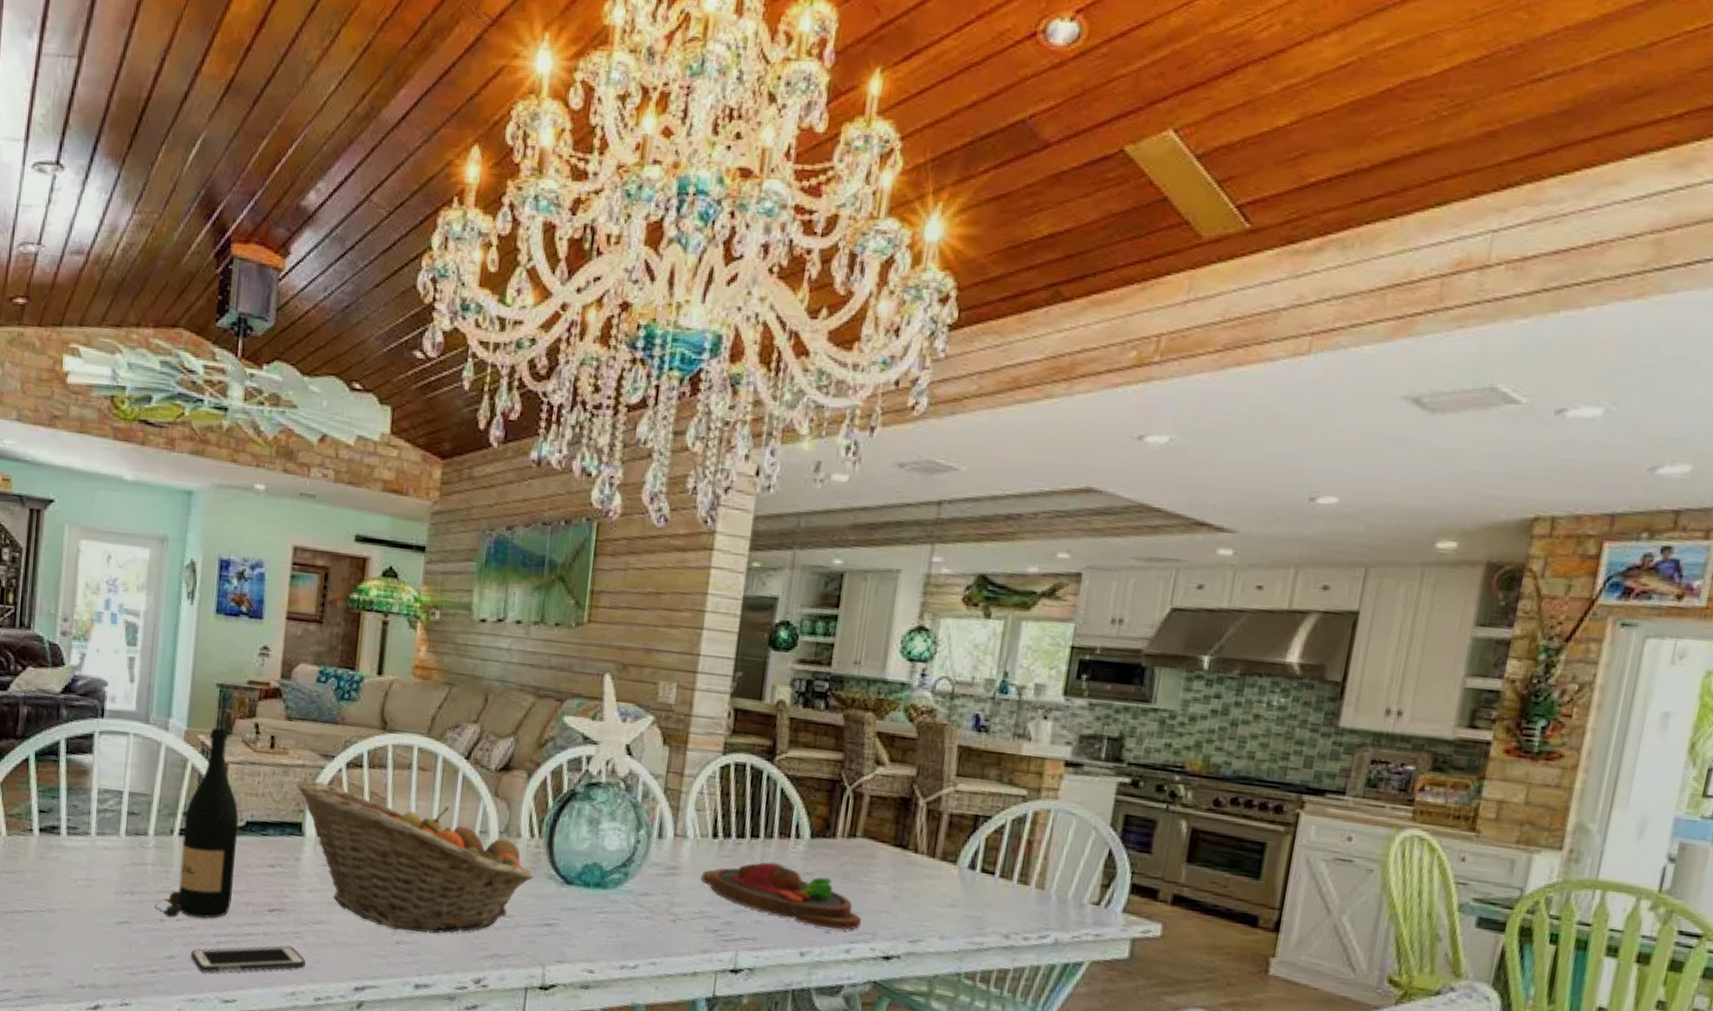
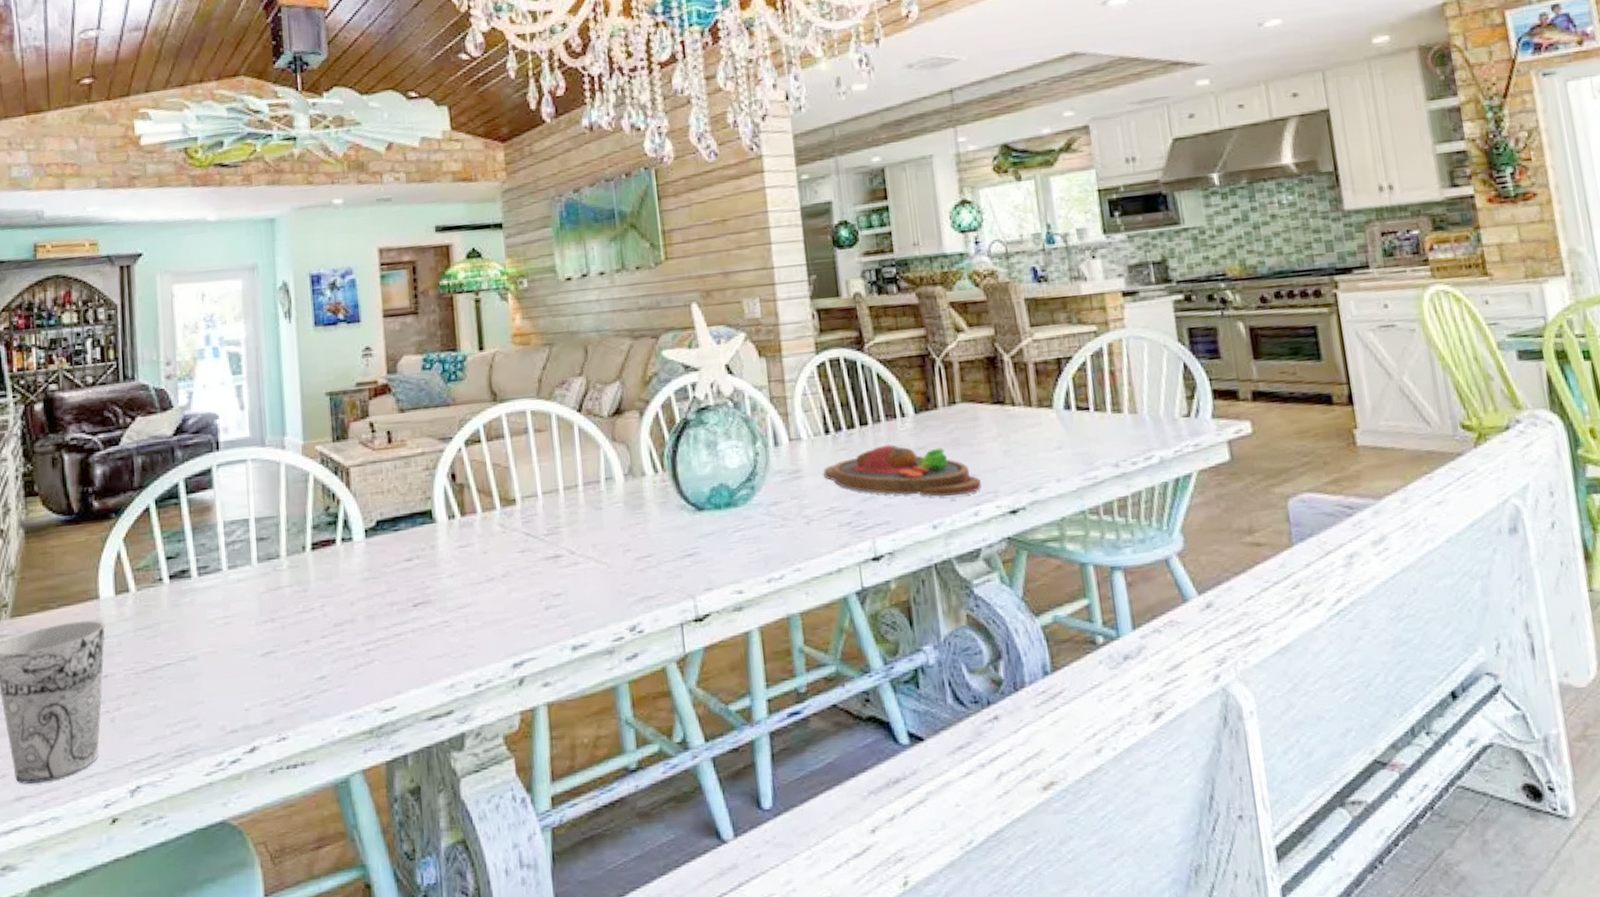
wine bottle: present [154,727,239,919] -> none [298,433,375,637]
cell phone: present [190,945,306,973] -> none [341,637,459,687]
fruit basket: present [297,779,534,934] -> none [420,462,666,596]

